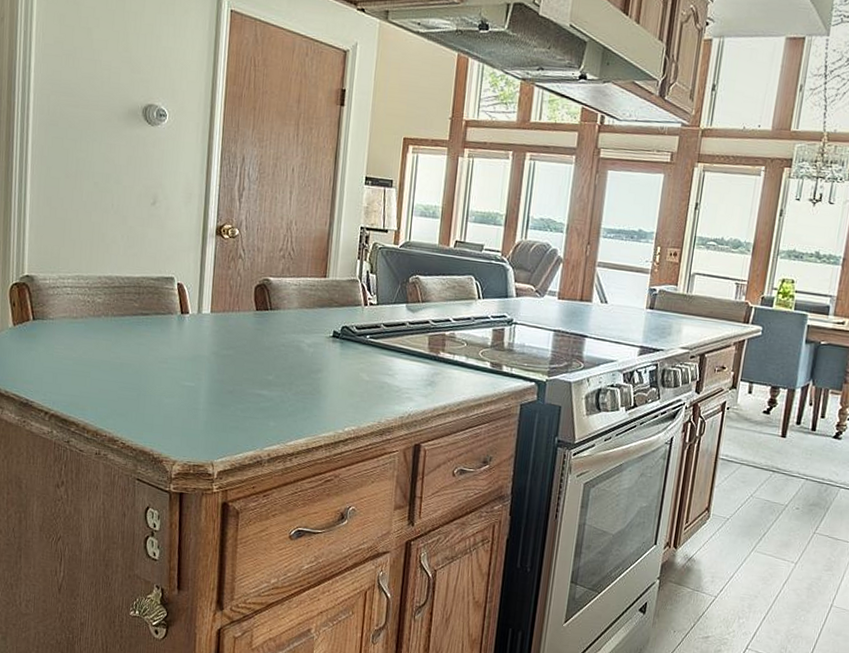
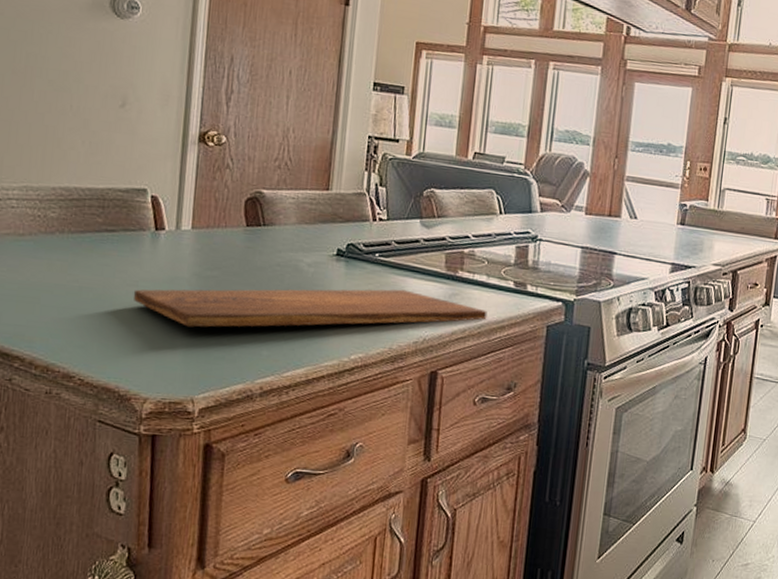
cutting board: none [163,365,466,401] -> present [133,289,487,328]

